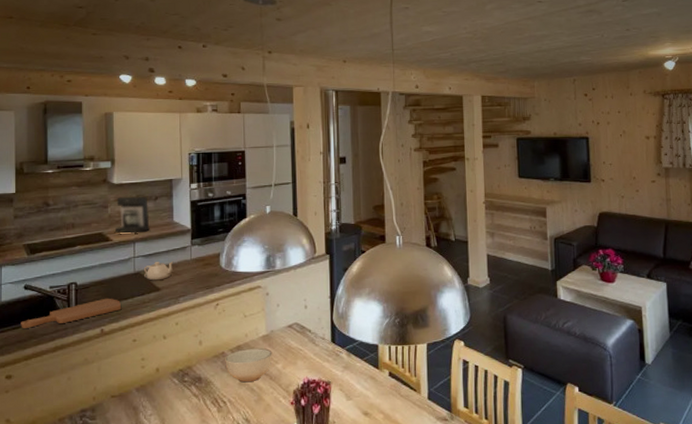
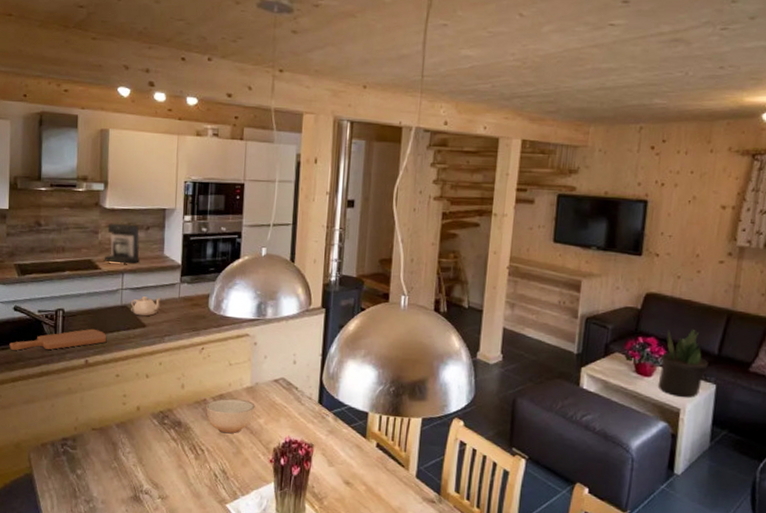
planter: none [619,238,657,296] -> present [657,329,708,397]

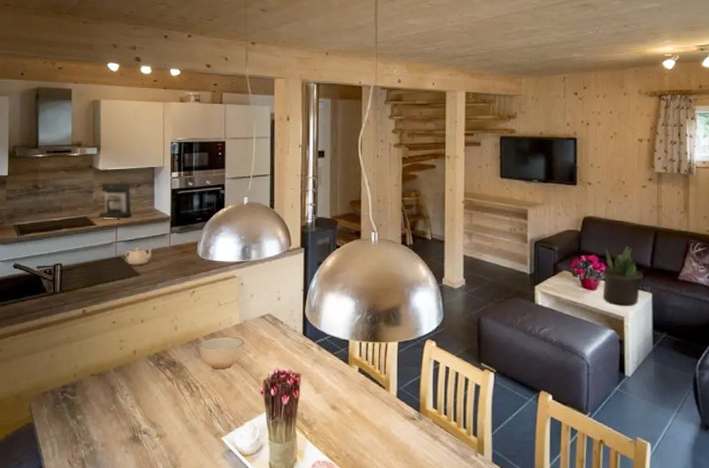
cutting board: present [9,328,107,350] -> none [9,280,103,305]

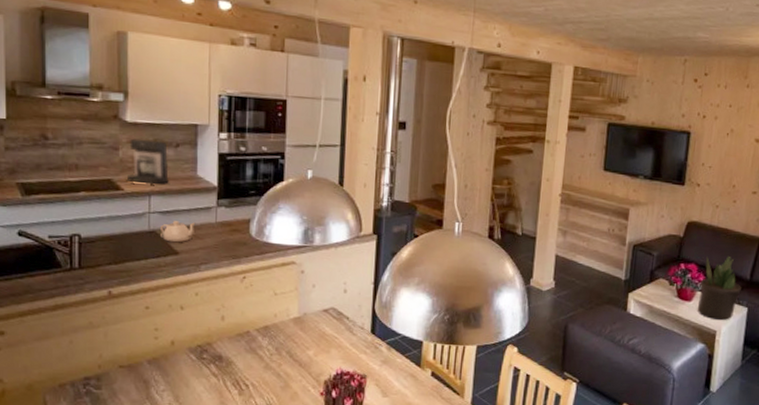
bowl: present [199,336,245,370] -> none [250,330,304,367]

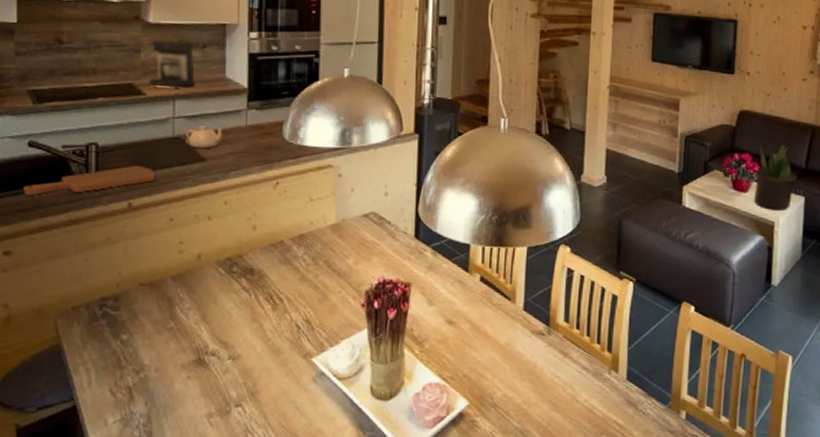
cutting board: none [14,256,133,281] -> present [23,165,156,195]

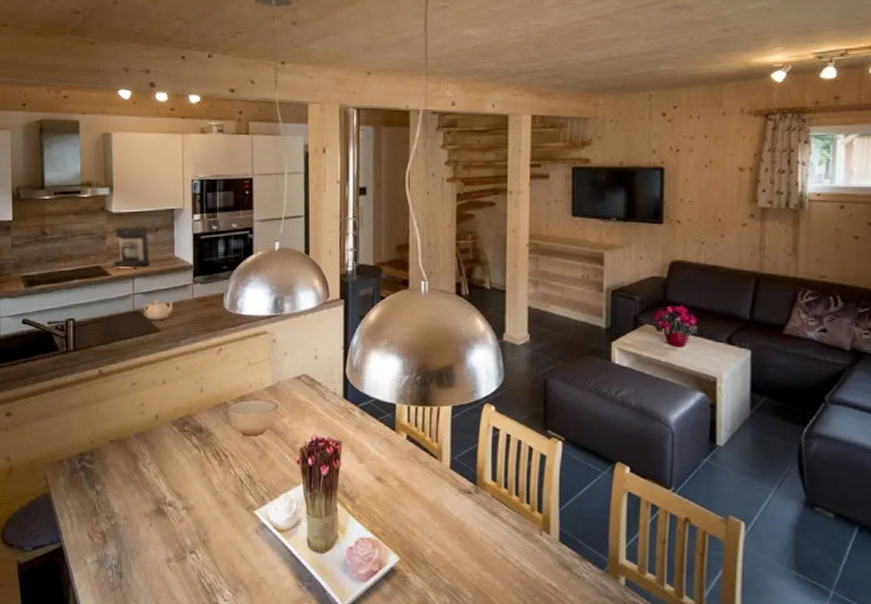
cutting board: present [23,165,156,195] -> none [19,337,121,365]
bowl: none [284,238,343,278] -> present [227,399,278,436]
planter: present [753,144,797,210] -> none [691,294,741,365]

